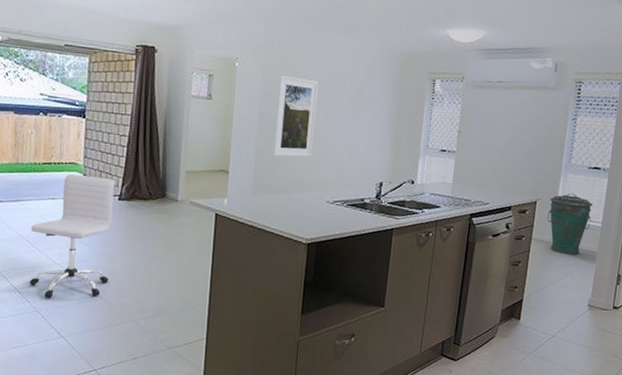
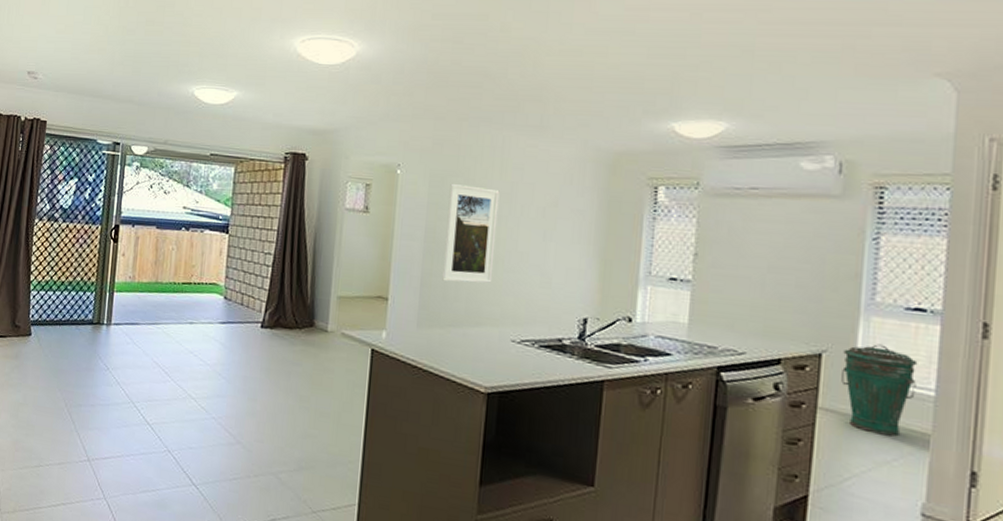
chair: present [29,174,115,299] -> none [162,296,258,440]

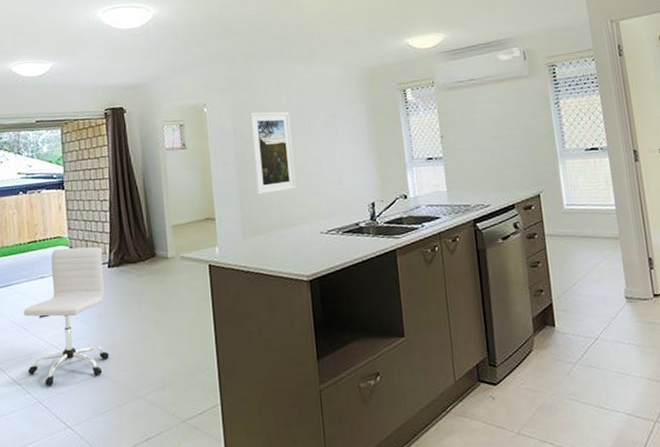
chair: none [162,296,258,440] -> present [24,246,109,386]
trash can: present [841,344,918,437] -> none [553,179,604,246]

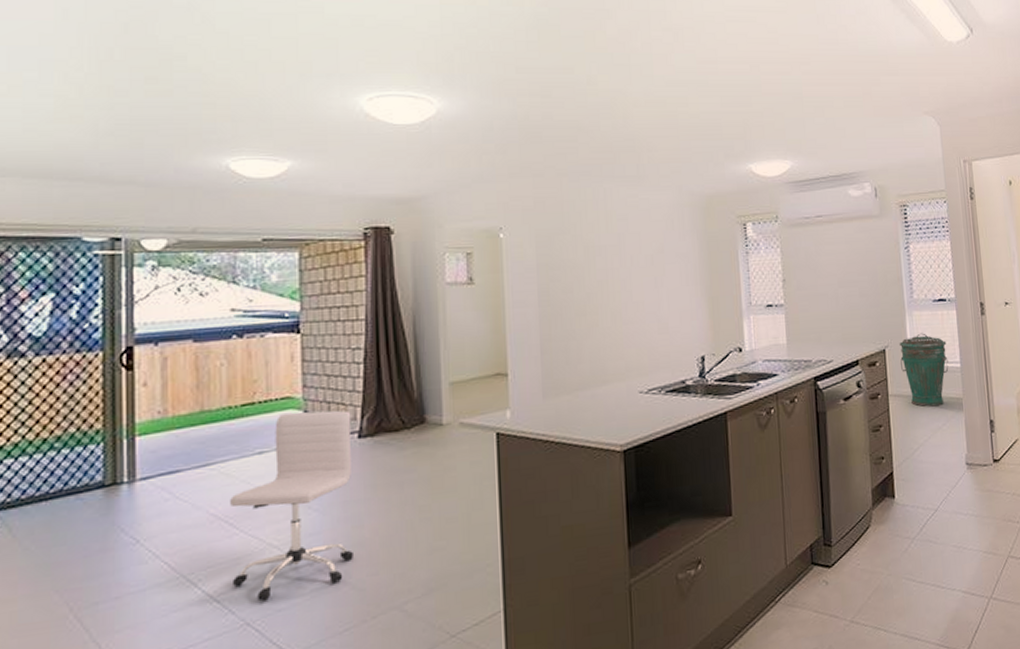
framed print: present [249,111,297,195] -> none [558,241,613,345]
trash can: none [553,179,604,246] -> present [899,333,949,407]

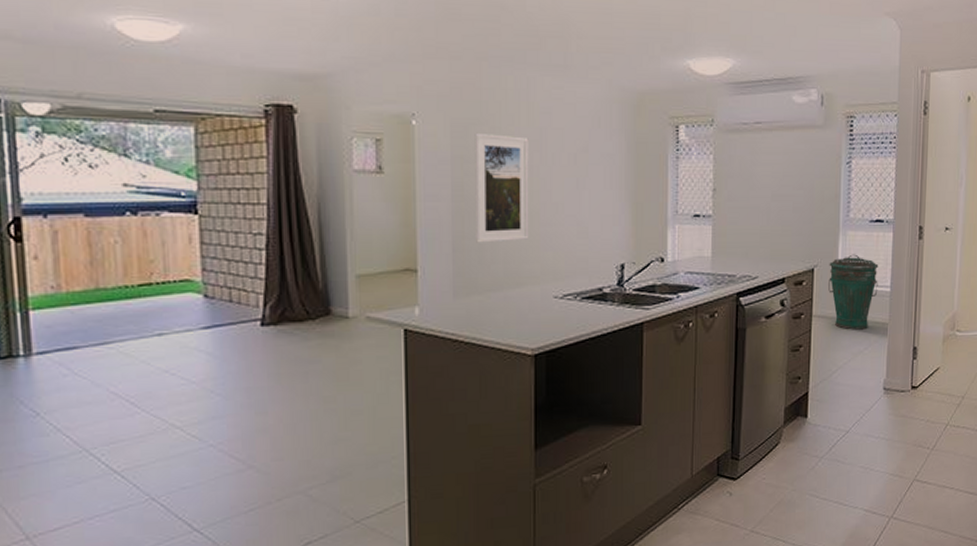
chair: present [230,410,353,601] -> none [130,296,257,479]
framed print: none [558,241,613,345] -> present [475,132,529,243]

